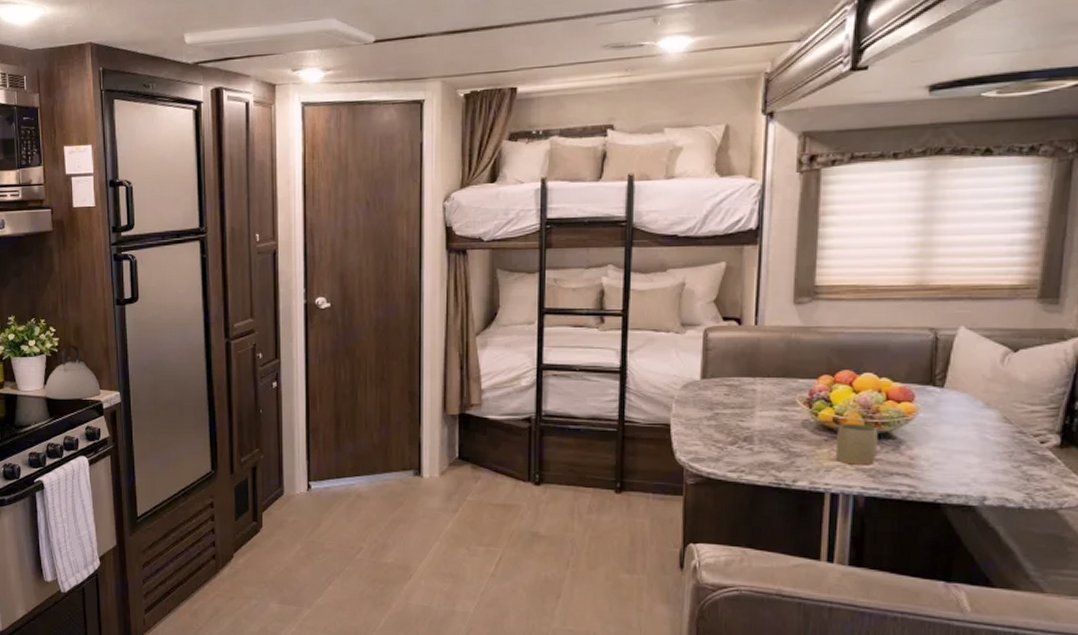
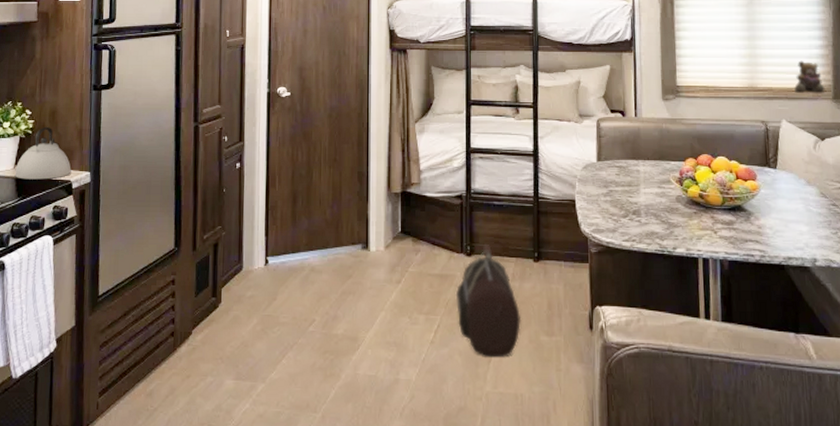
duffel bag: none [520,472,598,593] -> present [455,243,522,356]
mug: present [835,423,878,465] -> none [702,198,734,234]
teddy bear: none [983,248,1029,293] -> present [794,60,825,94]

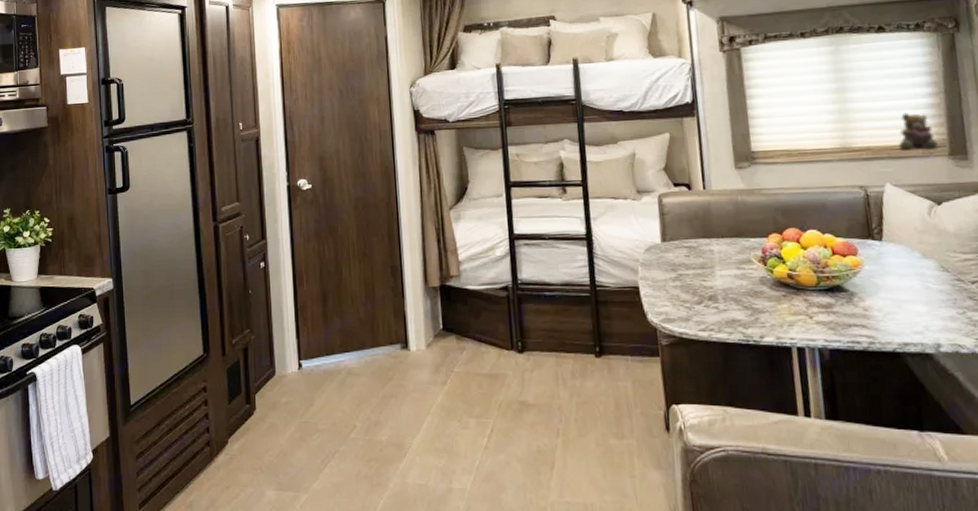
kettle: present [14,126,71,180] -> none [38,234,93,289]
duffel bag: present [455,243,522,356] -> none [508,338,586,462]

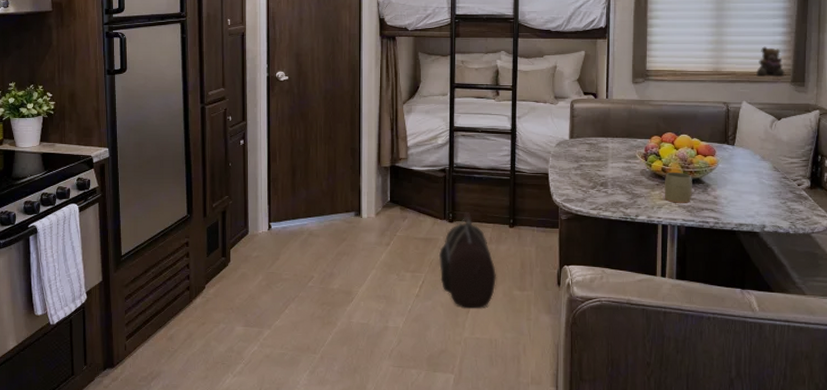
duffel bag: none [508,338,586,462] -> present [438,211,497,308]
mug: none [792,278,833,319] -> present [664,172,692,203]

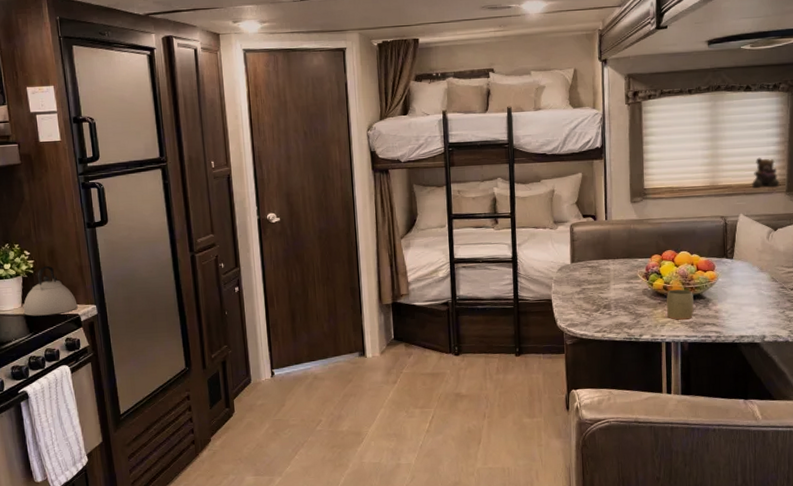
kettle: none [40,107,91,155] -> present [23,265,78,316]
duffel bag: present [438,211,497,308] -> none [446,343,506,439]

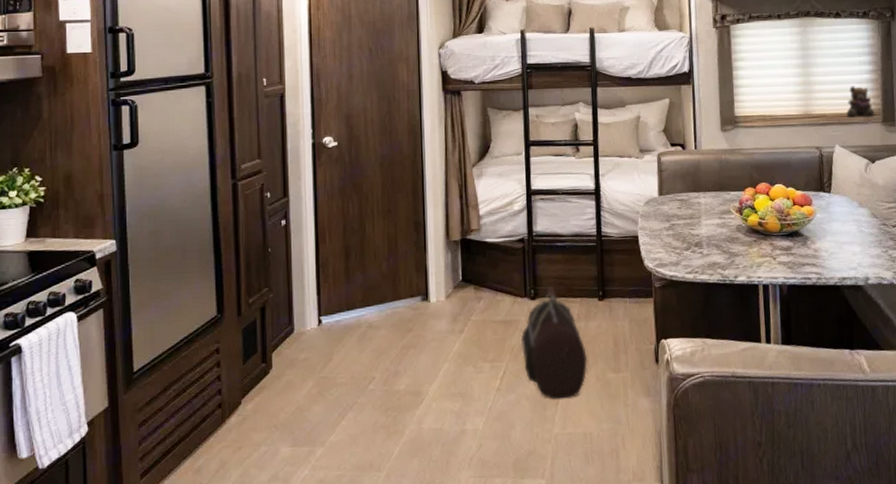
kettle: present [23,265,78,316] -> none [26,193,93,253]
duffel bag: none [446,343,506,439] -> present [520,286,588,398]
mug: present [666,289,694,320] -> none [761,225,792,260]

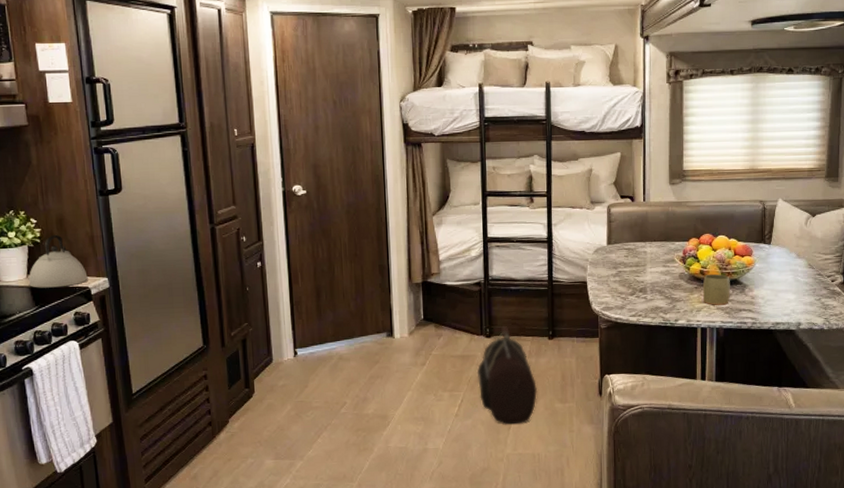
kettle: none [26,193,93,253] -> present [28,234,88,288]
mug: none [761,225,792,260] -> present [702,273,730,305]
teddy bear: present [846,86,875,118] -> none [792,142,819,174]

